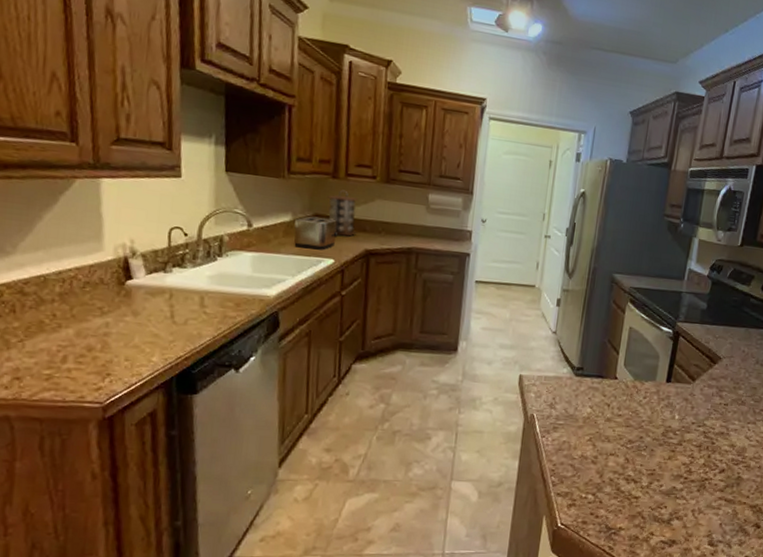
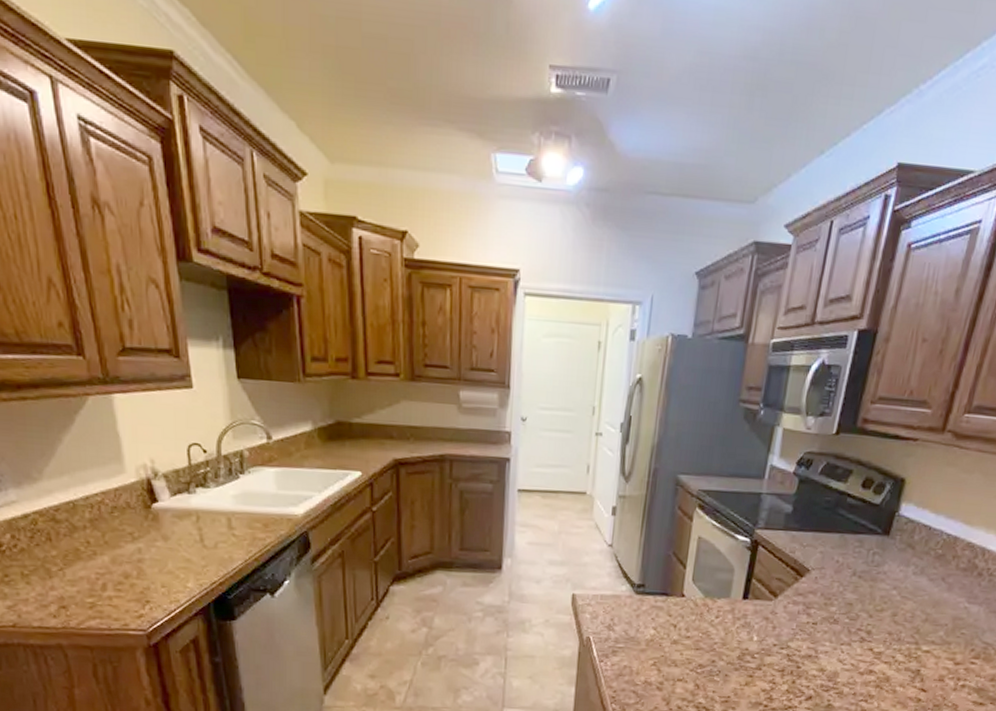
toaster: present [293,216,339,250] -> none [316,423,364,462]
spice rack: present [327,190,358,237] -> none [348,391,383,445]

